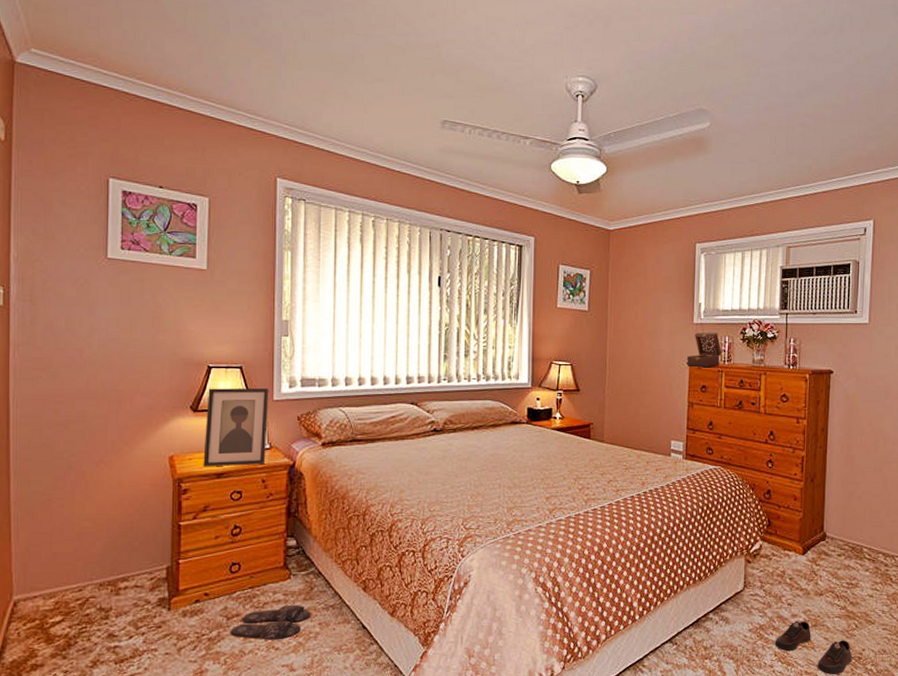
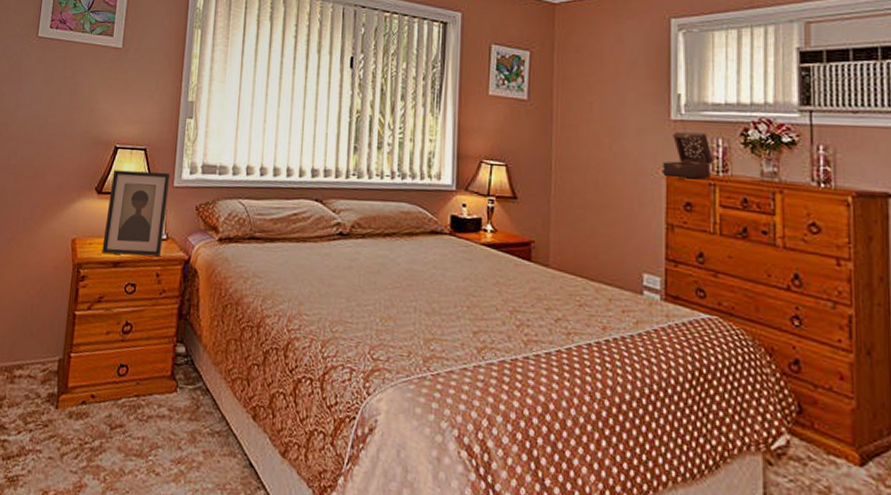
slippers: present [230,604,311,640] -> none [112,423,195,464]

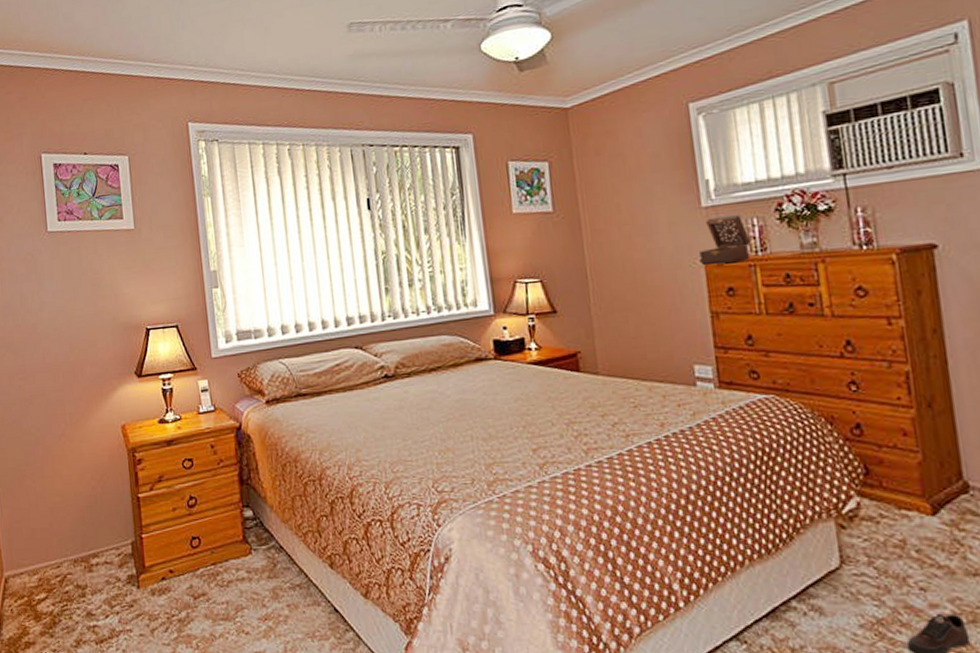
picture frame: present [102,170,171,257] -> none [149,345,212,435]

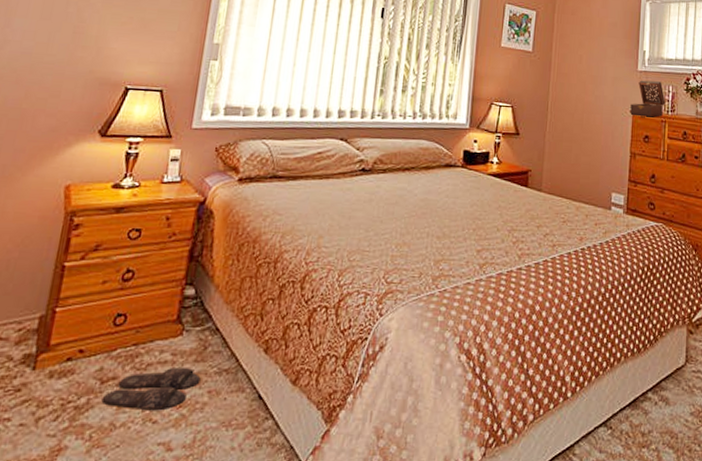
slippers: none [198,583,278,623] -> present [101,367,201,411]

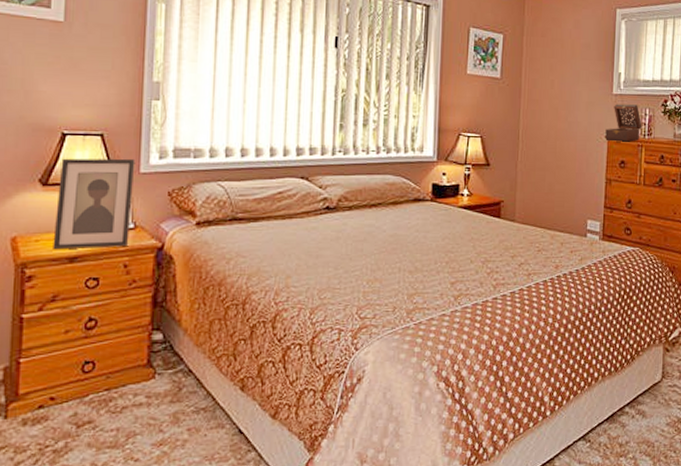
slippers: present [101,367,201,411] -> none [80,408,178,450]
picture frame: none [102,111,189,200] -> present [53,158,136,250]

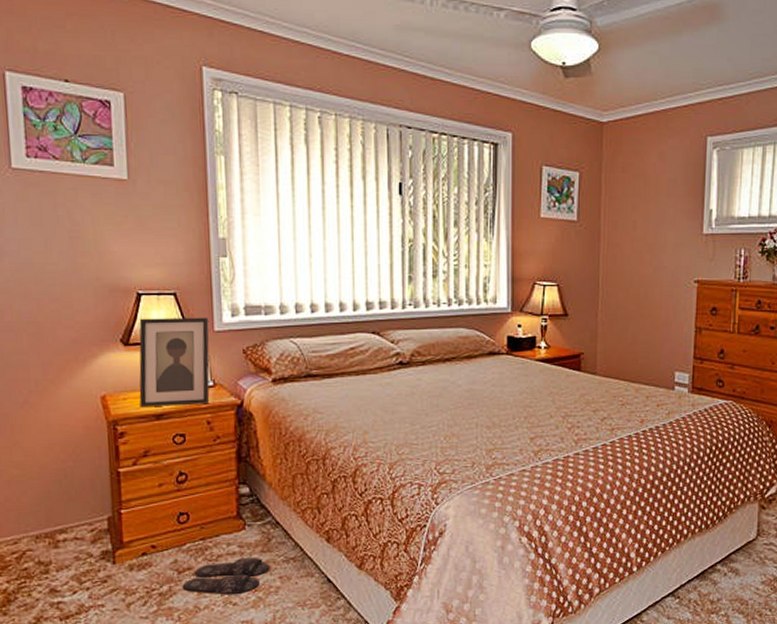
slippers: none [80,408,178,450] -> present [182,557,270,595]
jewelry box: present [605,104,642,142] -> none [695,245,736,287]

